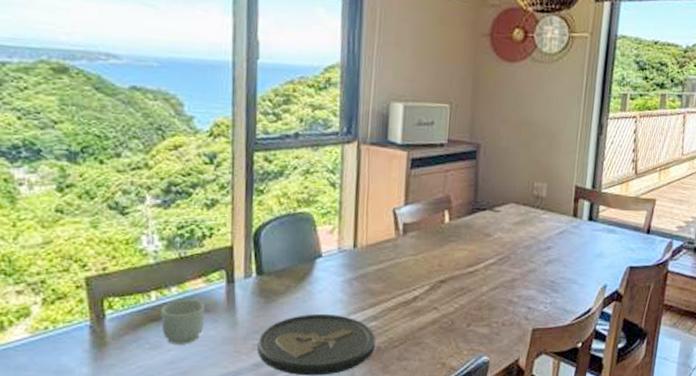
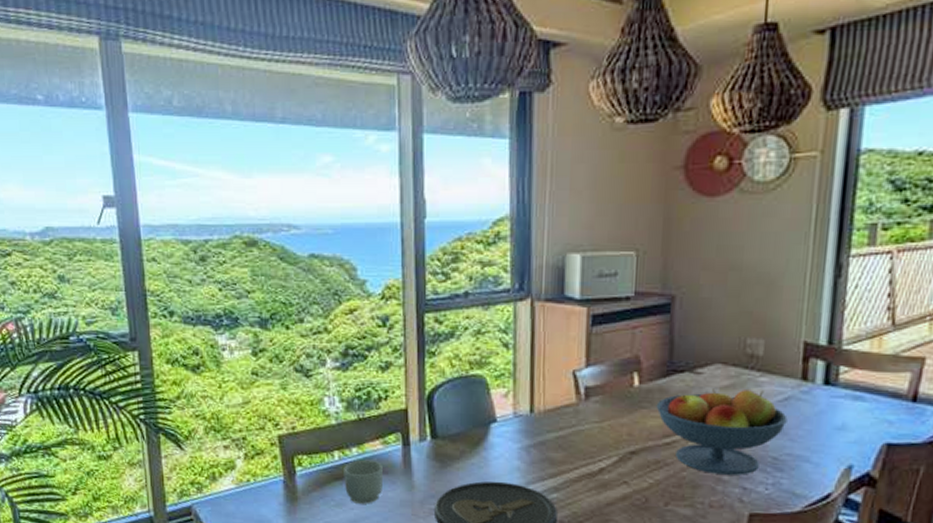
fruit bowl: none [462,224,562,297] -> present [656,389,788,475]

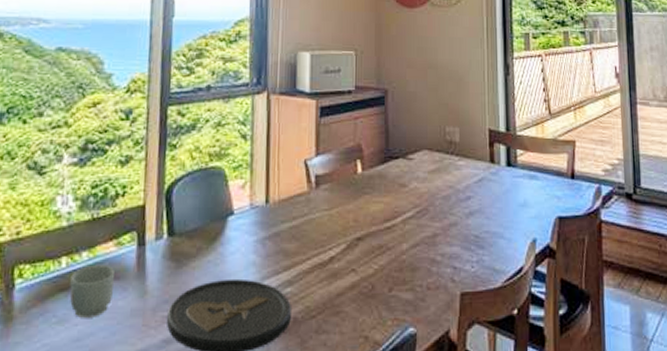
fruit bowl: present [656,389,788,475] -> none [377,173,483,255]

